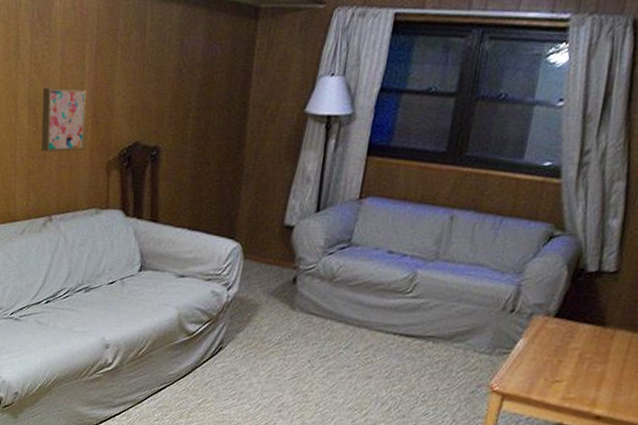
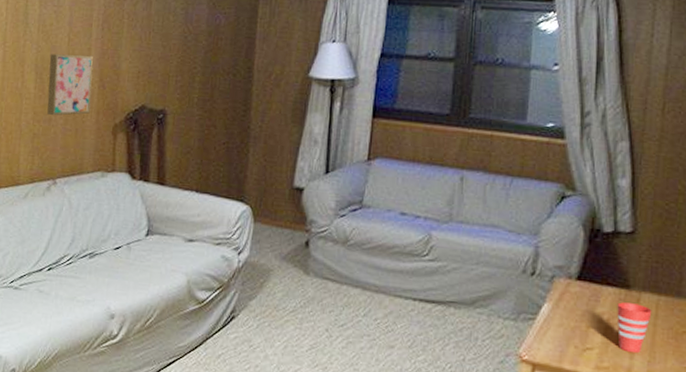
cup: none [587,339,625,386] -> present [617,302,652,353]

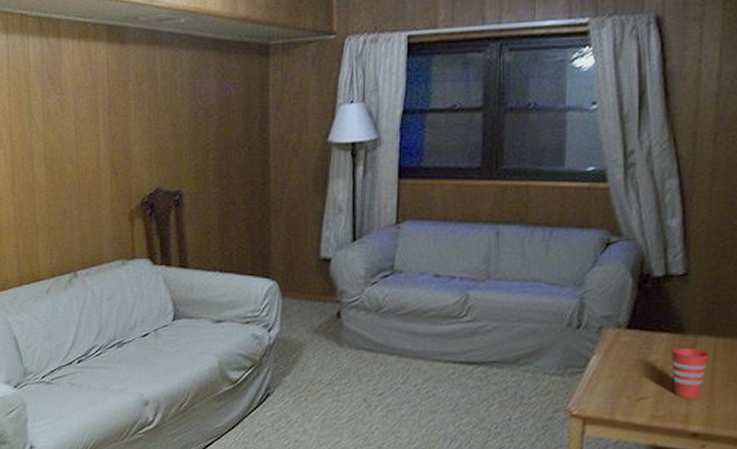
wall art: present [47,54,94,116] -> none [58,142,104,208]

